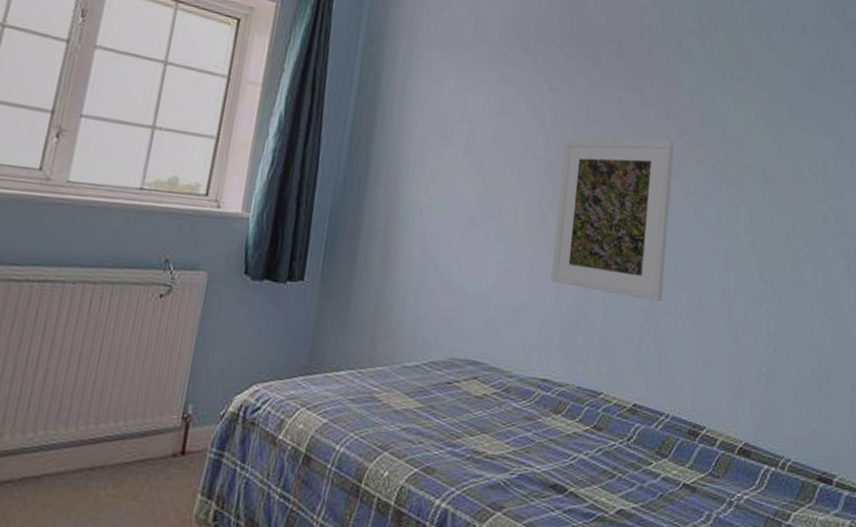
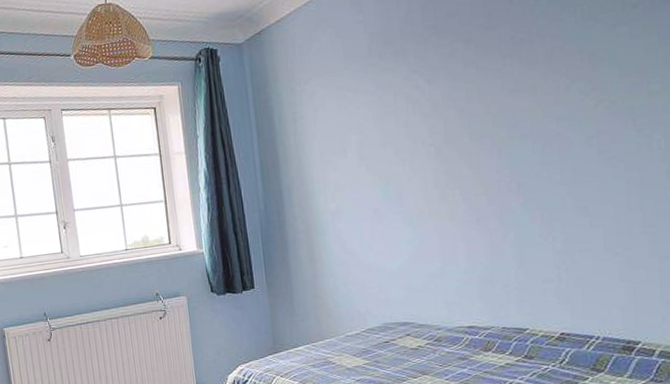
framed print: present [551,139,674,301] -> none [449,92,576,248]

